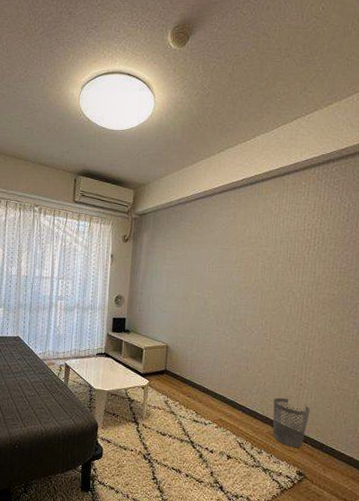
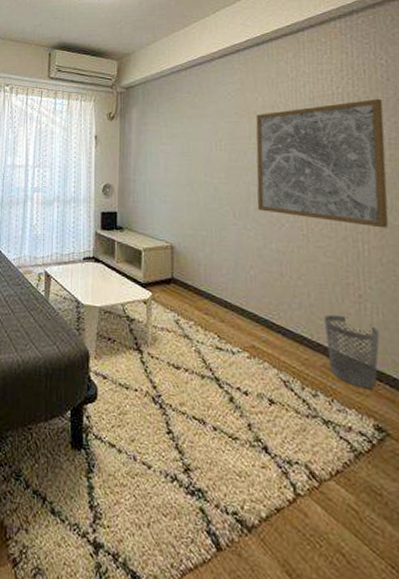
wall art: none [235,235,341,336] -> present [255,98,389,228]

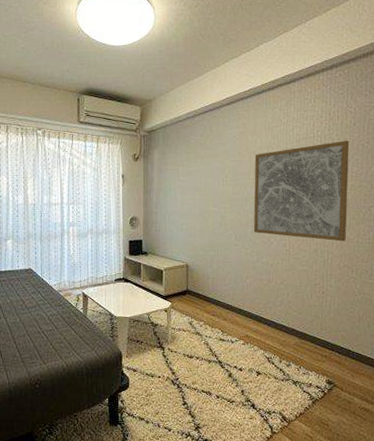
wastebasket: present [324,314,380,388] -> none [298,307,334,356]

